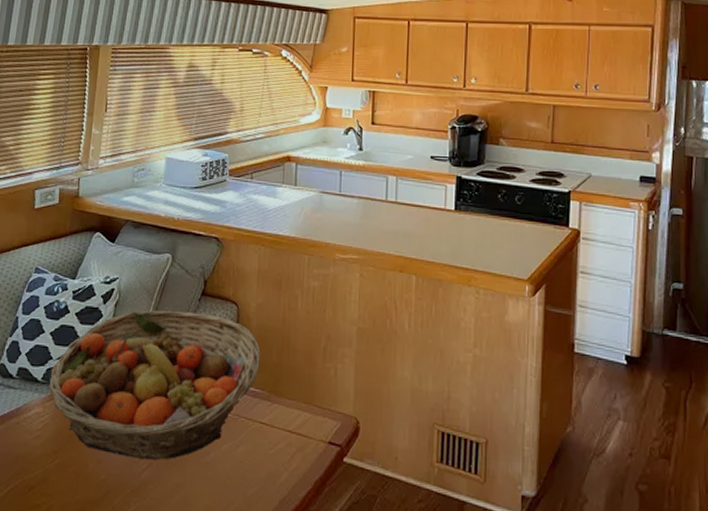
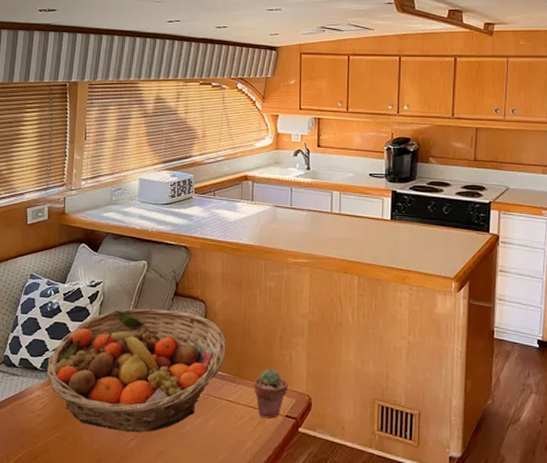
potted succulent: none [292,384,333,446] -> present [254,368,289,419]

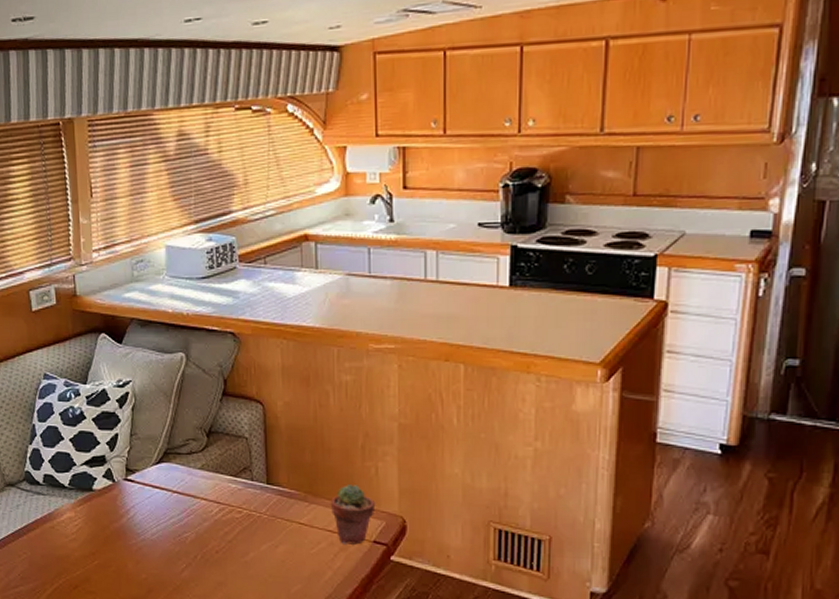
fruit basket: present [46,309,226,432] -> none [76,412,293,560]

